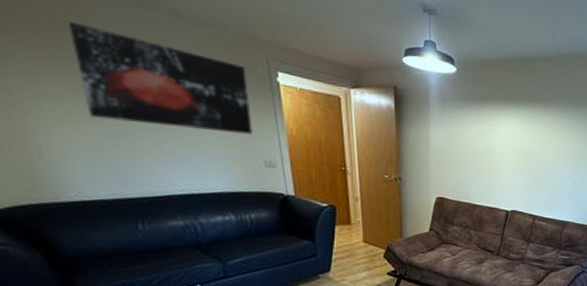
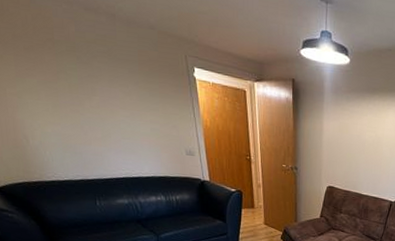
wall art: present [69,22,254,135] -> none [38,28,177,126]

